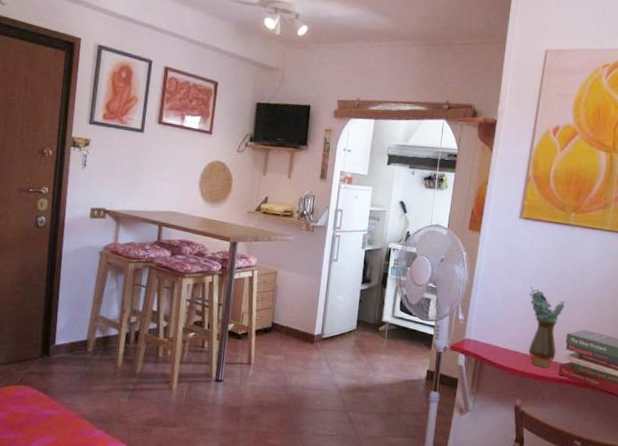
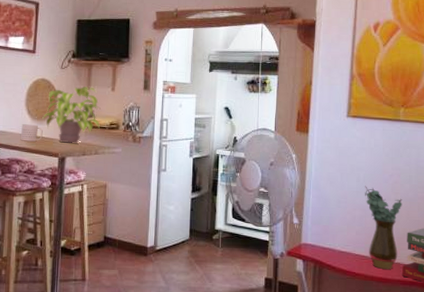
mug: none [192,206,216,225] -> present [20,124,43,142]
plant: none [216,171,276,229] -> present [42,86,101,143]

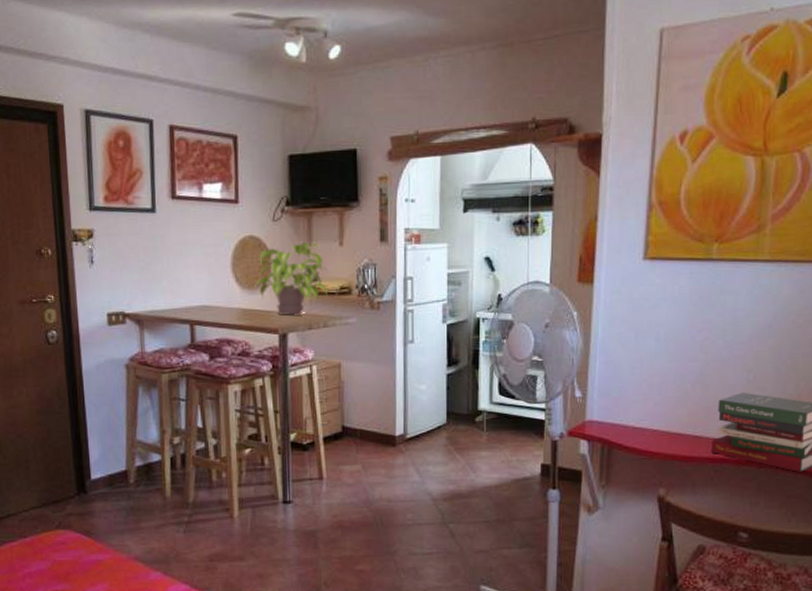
mug: present [20,124,43,142] -> none [229,295,257,317]
vase: present [365,186,402,269] -> none [666,345,714,445]

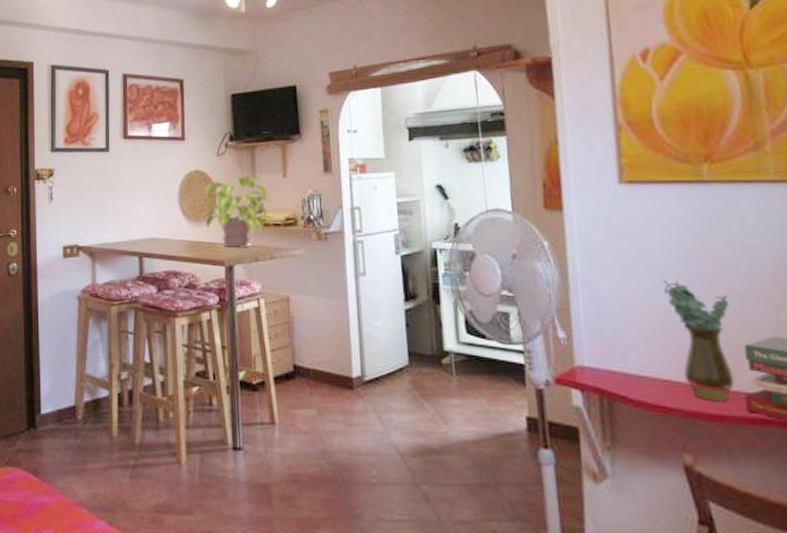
vase: none [666,345,714,445] -> present [663,279,735,401]

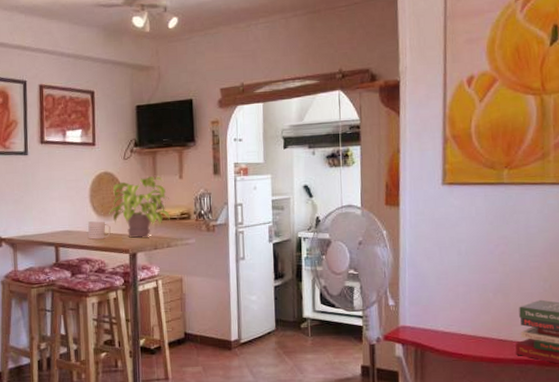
mug: none [176,227,203,249] -> present [87,221,111,240]
vase: present [663,279,735,401] -> none [467,259,512,348]

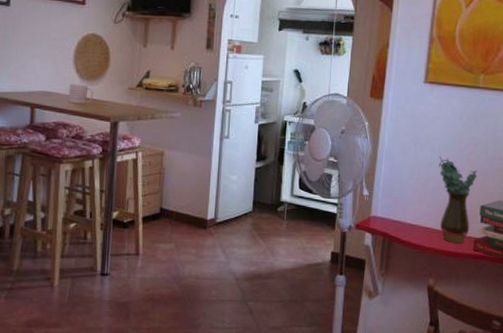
plant: present [109,175,170,238] -> none [93,43,158,106]
vase: none [467,259,512,348] -> present [439,156,477,243]

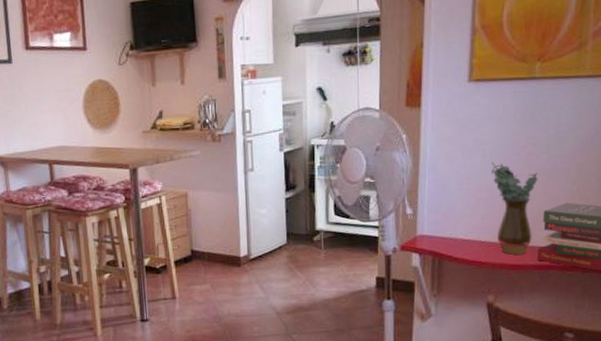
mug: present [67,84,93,104] -> none [83,134,109,155]

